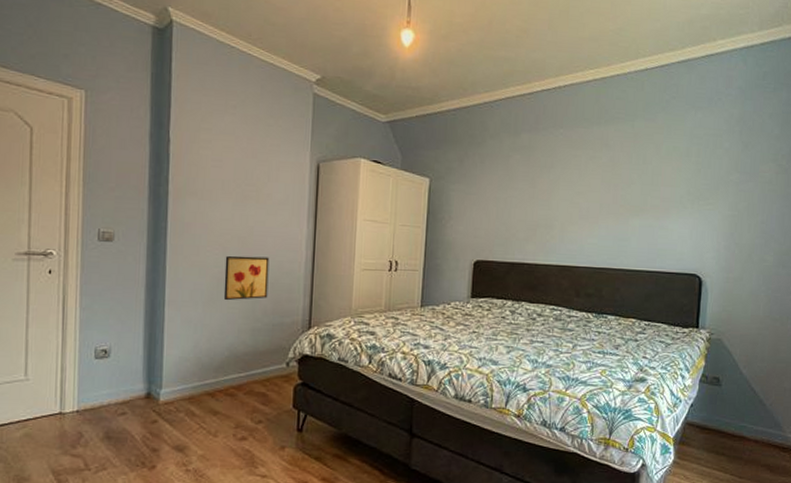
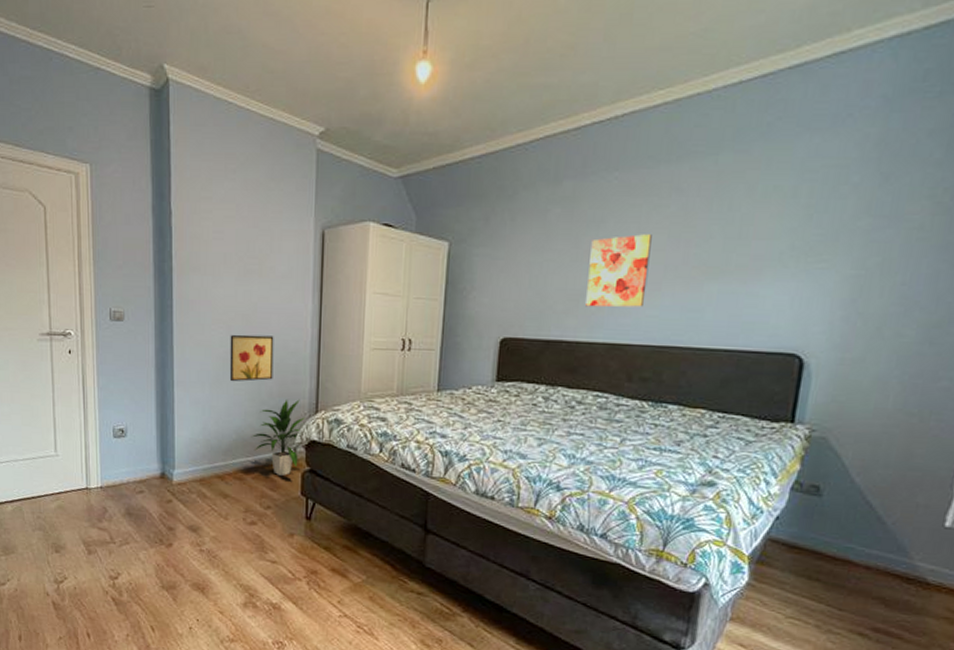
indoor plant: none [244,316,298,391] -> present [251,399,305,477]
wall art: none [542,178,590,237] -> present [586,234,652,307]

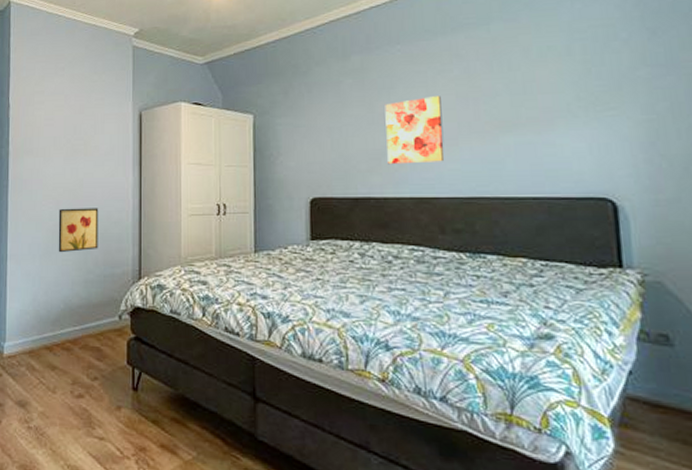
indoor plant: present [251,399,305,477] -> none [78,266,129,345]

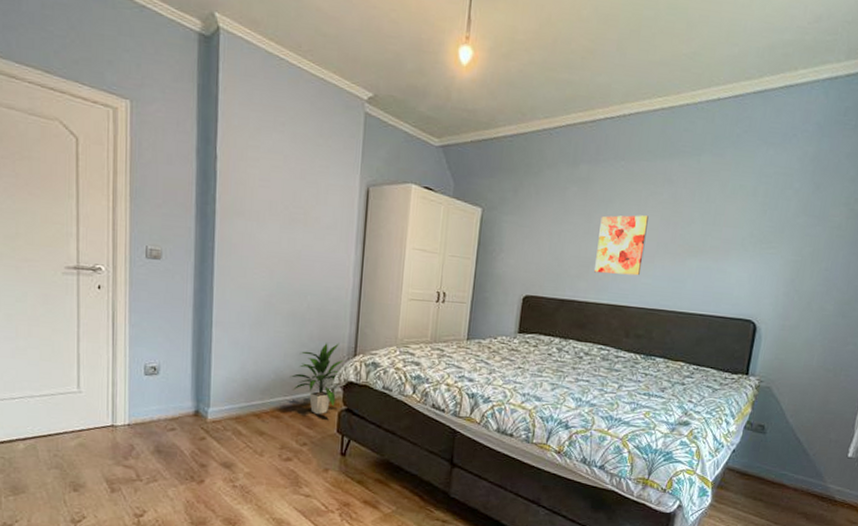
wall art: present [58,208,99,253] -> none [270,279,317,325]
indoor plant: none [78,266,129,345] -> present [290,343,344,415]

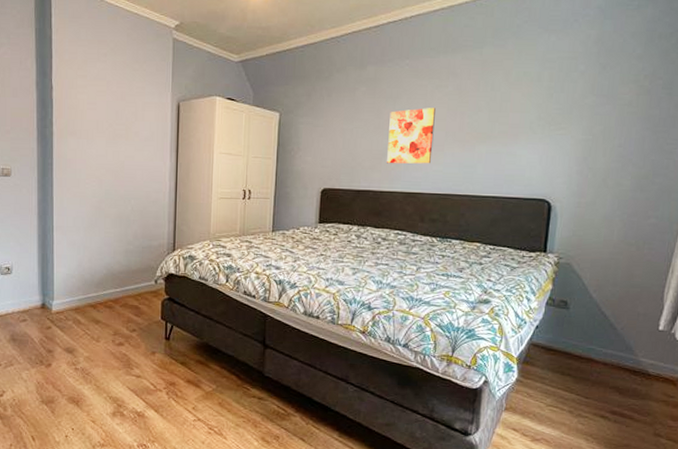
indoor plant: present [290,343,344,415] -> none [119,240,164,304]

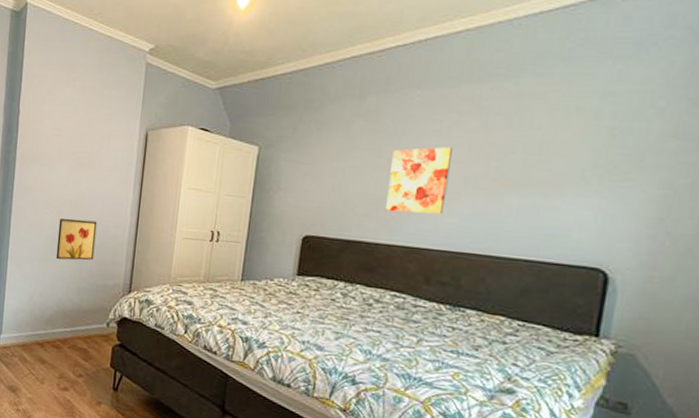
wall art: none [101,187,138,227] -> present [55,218,97,260]

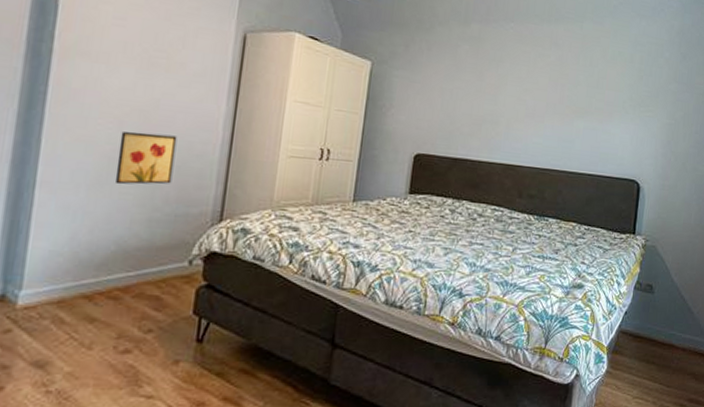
wall art: present [386,147,452,215] -> none [487,75,538,135]

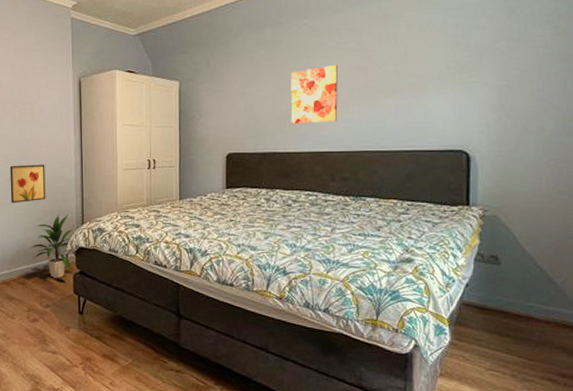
indoor plant: none [135,206,207,294] -> present [30,214,74,279]
wall art: none [487,75,538,135] -> present [291,65,338,124]

